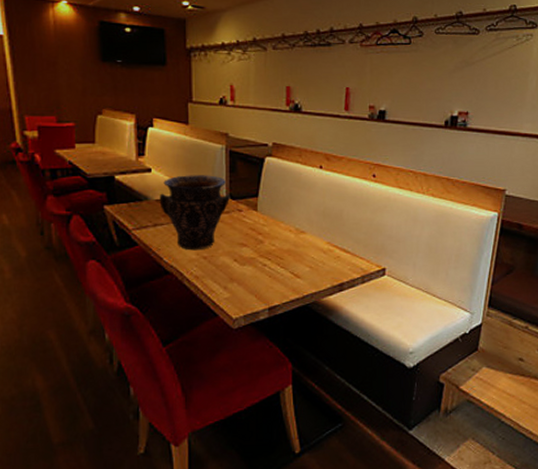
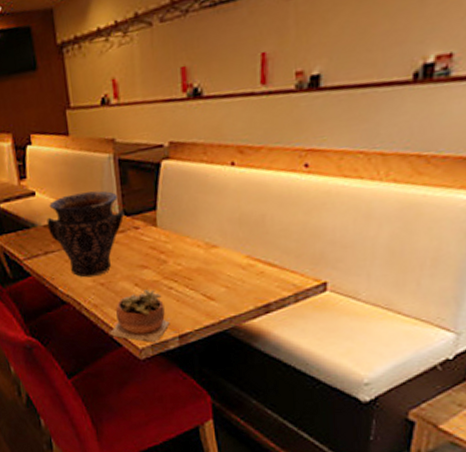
succulent plant: none [208,265,263,314] -> present [110,289,171,343]

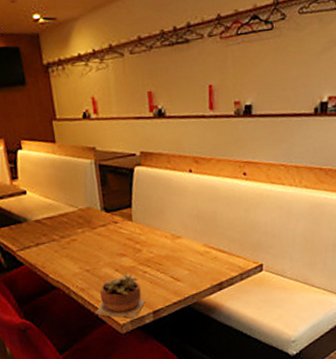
vase: present [46,190,125,278] -> none [37,191,105,266]

